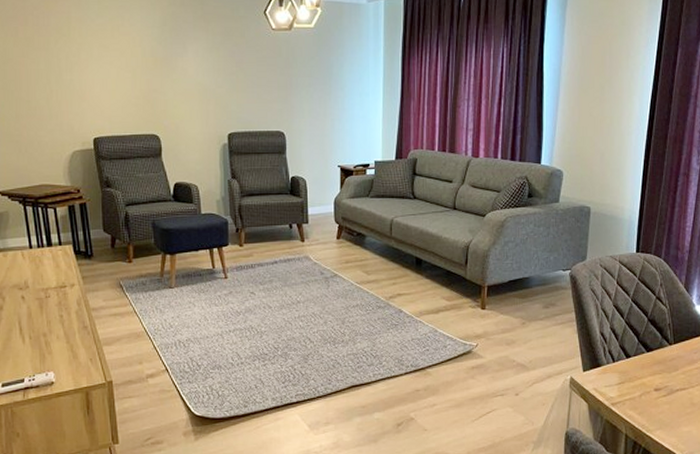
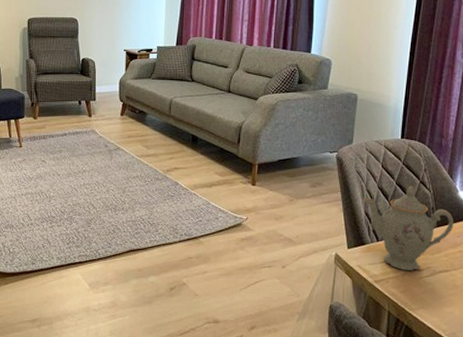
teapot: none [599,302,691,392] -> present [364,186,454,271]

